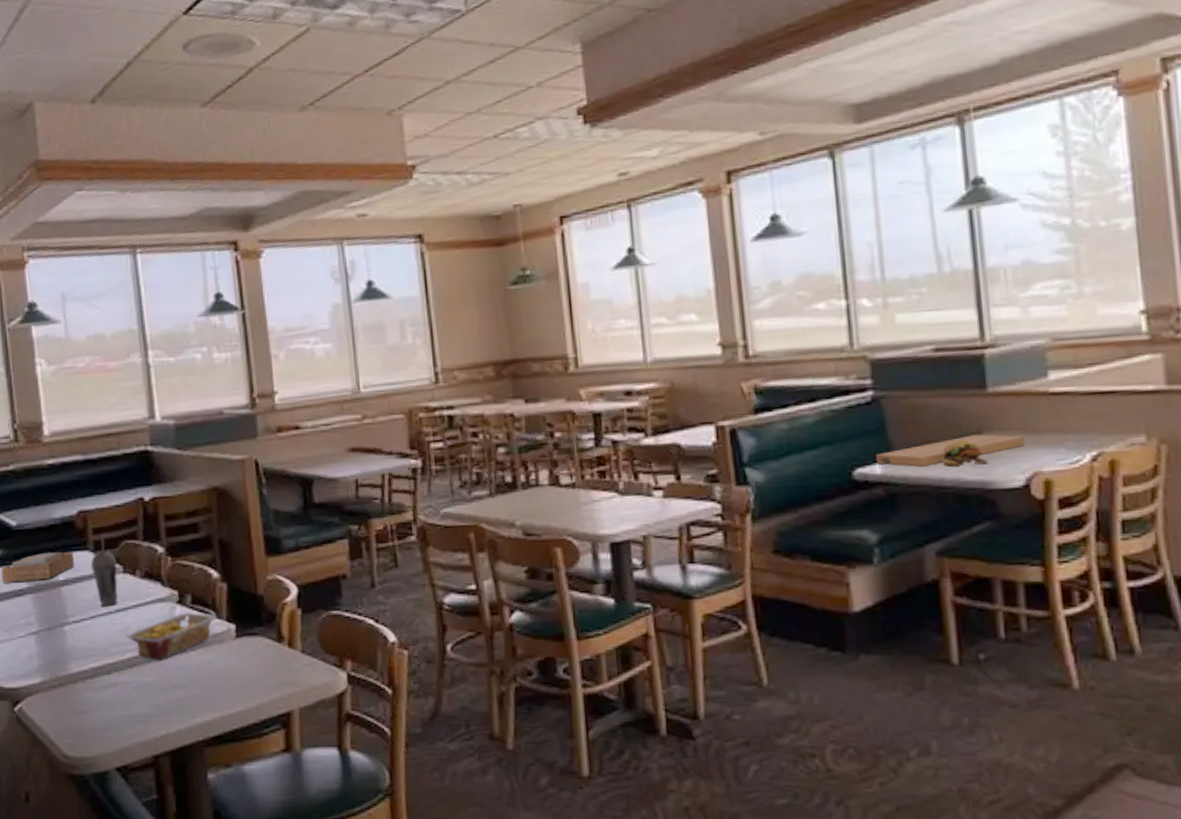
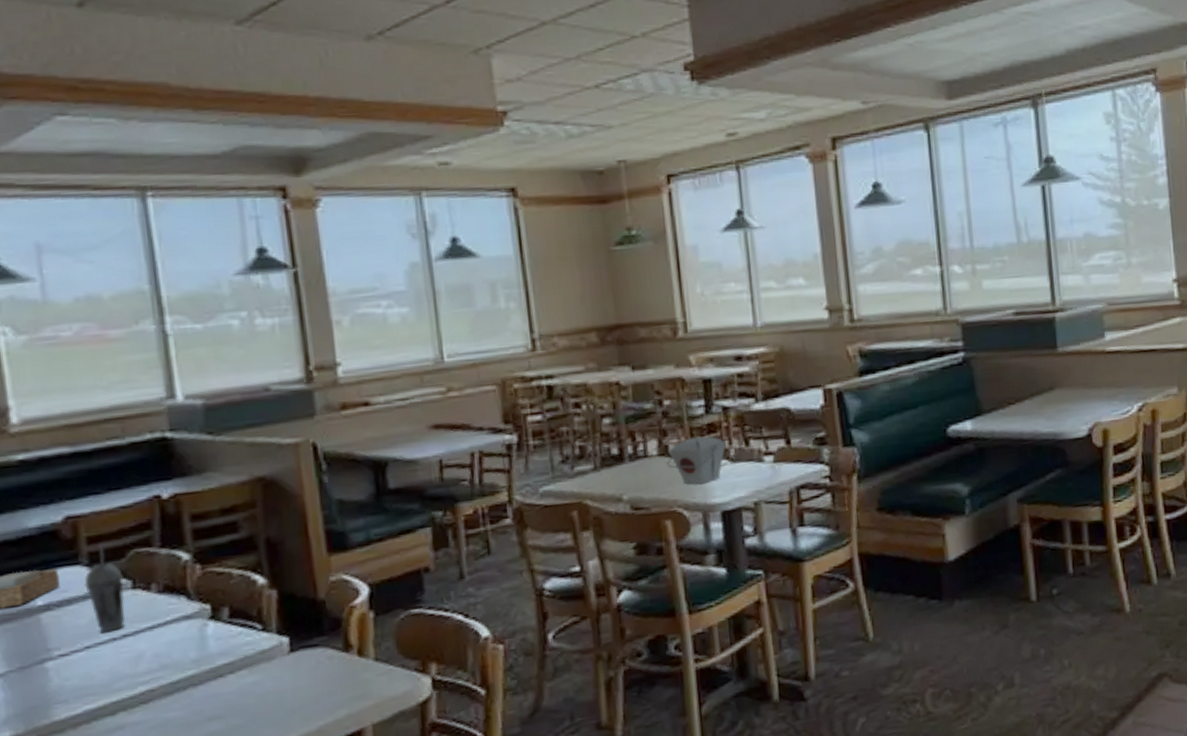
french fries: present [125,612,217,660] -> none [135,627,265,690]
takeout container: none [557,468,615,515] -> present [667,436,726,485]
tray: present [876,434,1024,468] -> none [967,390,1087,423]
burger: present [942,441,988,467] -> none [1021,396,1059,421]

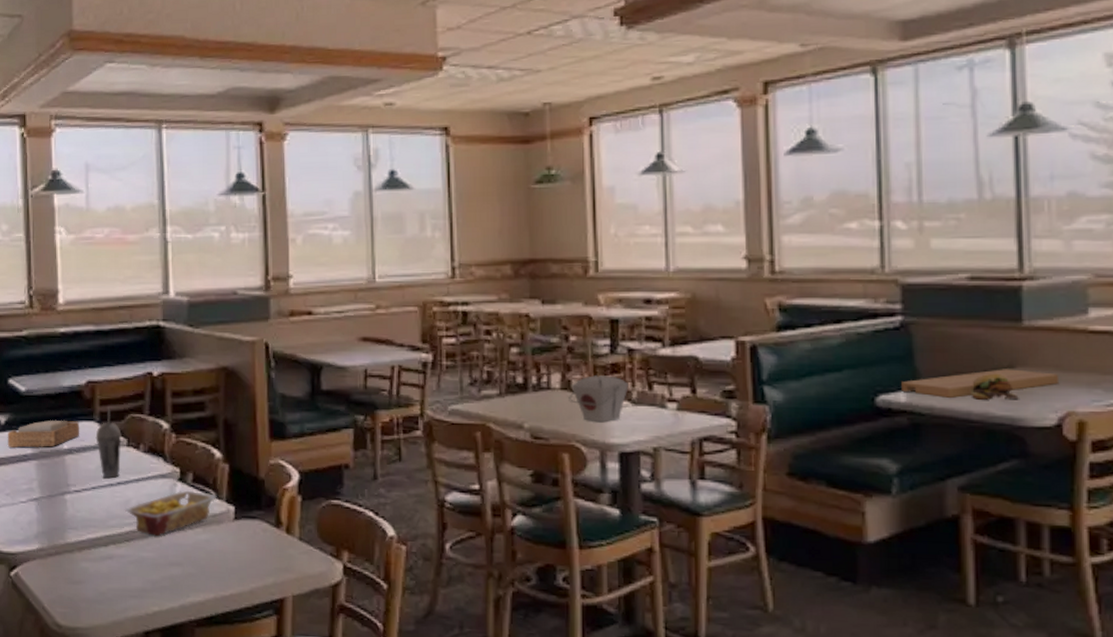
french fries: none [135,627,265,690] -> present [124,490,217,536]
tray: none [967,390,1087,423] -> present [902,369,1058,399]
burger: none [1021,396,1059,421] -> present [970,374,1019,400]

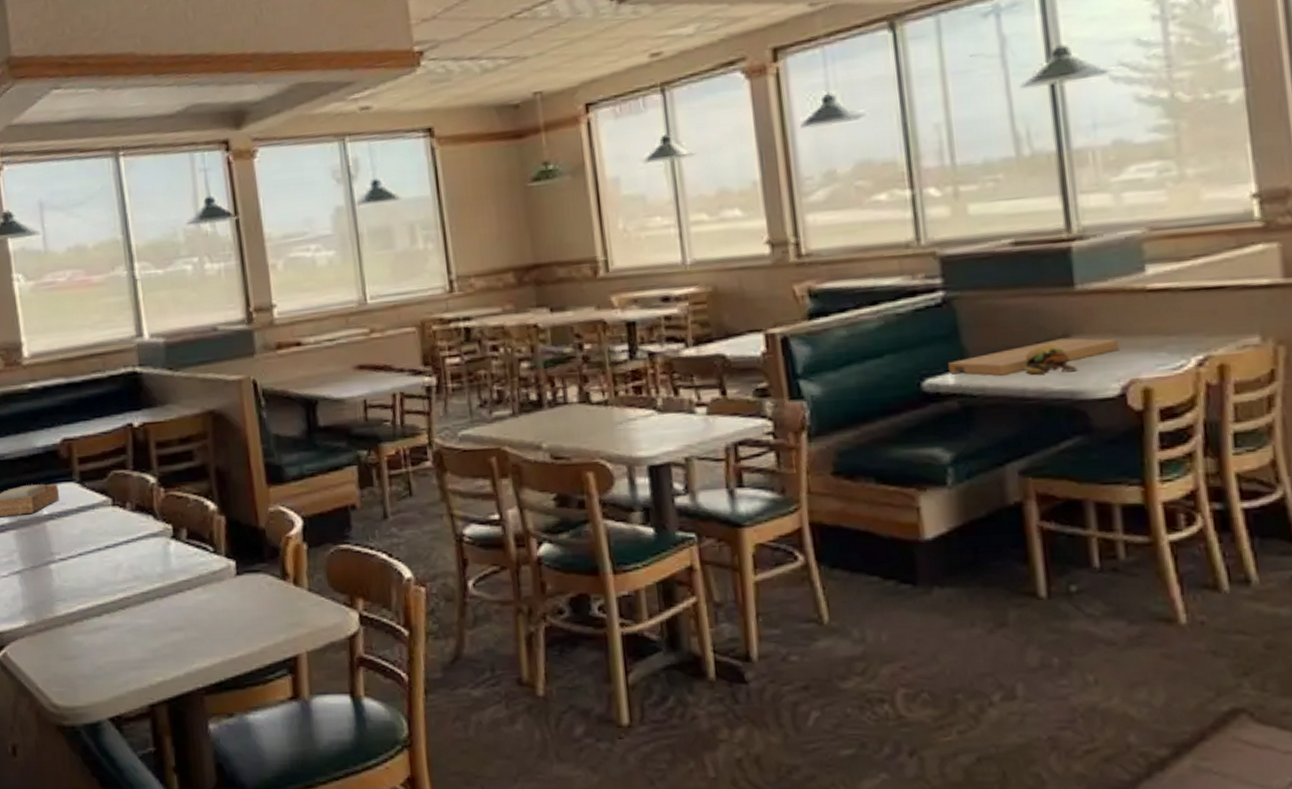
beverage cup: present [95,406,122,479] -> none [77,464,107,543]
french fries: present [124,490,217,536] -> none [115,547,216,600]
takeout container: present [569,375,629,423] -> none [588,383,653,436]

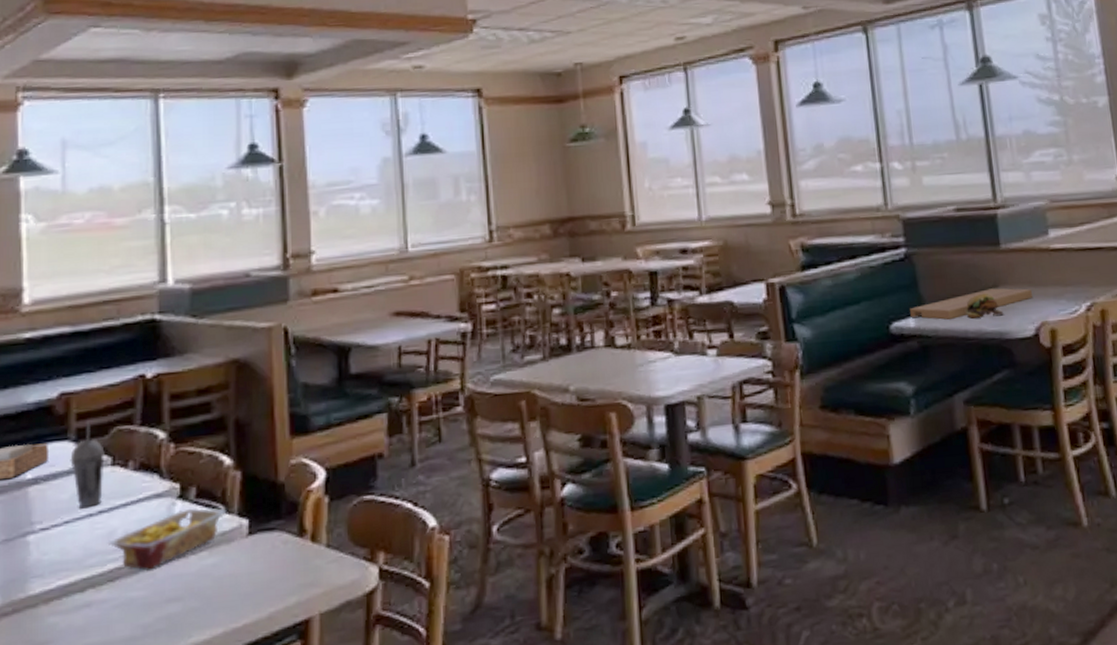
beverage cup: none [77,464,107,543] -> present [70,420,105,509]
french fries: none [115,547,216,600] -> present [107,507,227,569]

